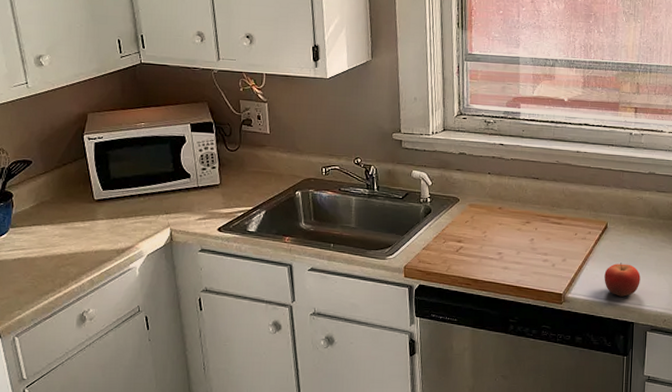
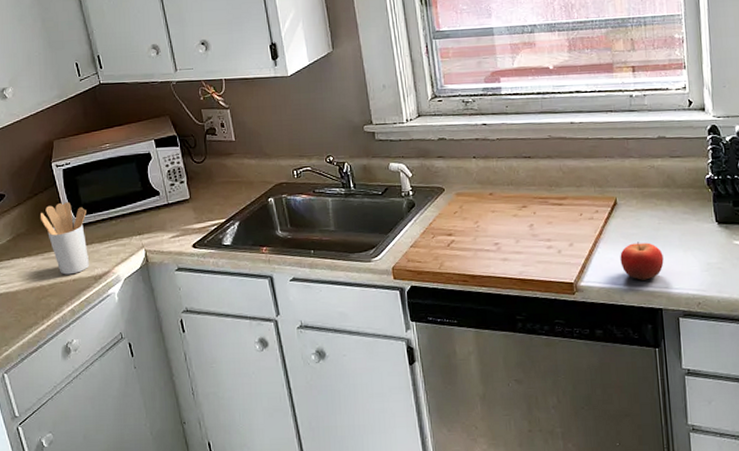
utensil holder: none [66,175,115,246] -> present [40,202,90,275]

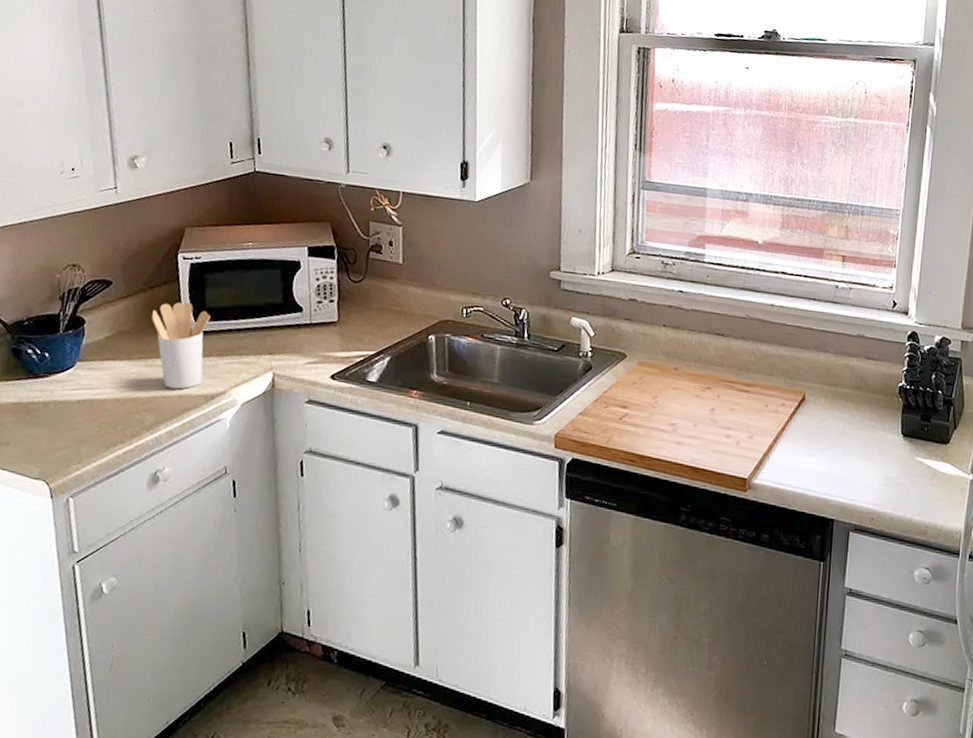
fruit: present [620,242,664,280] -> none [799,444,844,487]

